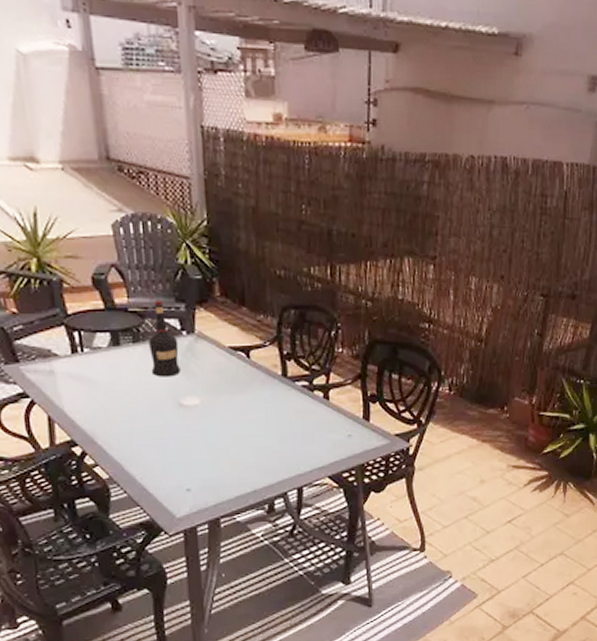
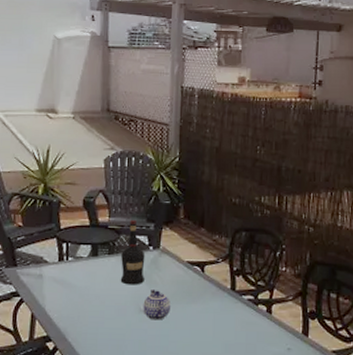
teapot: none [182,380,216,415] -> present [143,288,172,321]

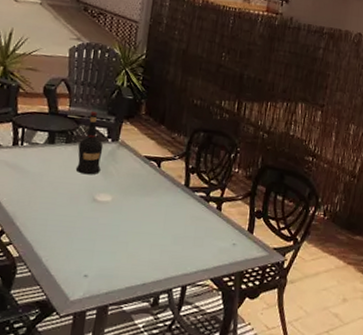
teapot: present [143,288,172,321] -> none [96,179,125,211]

